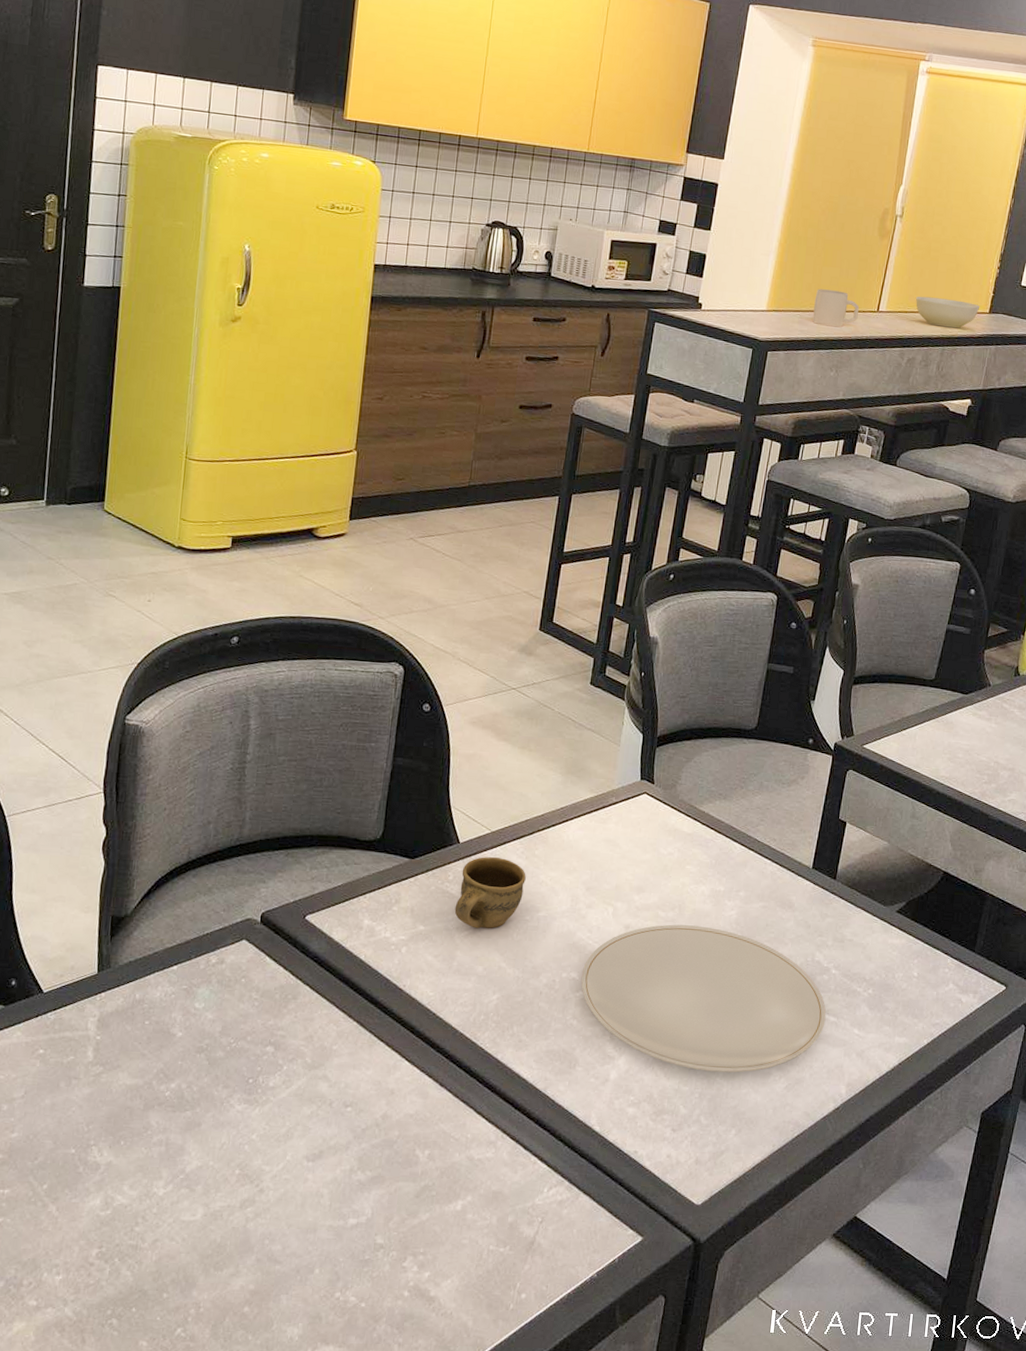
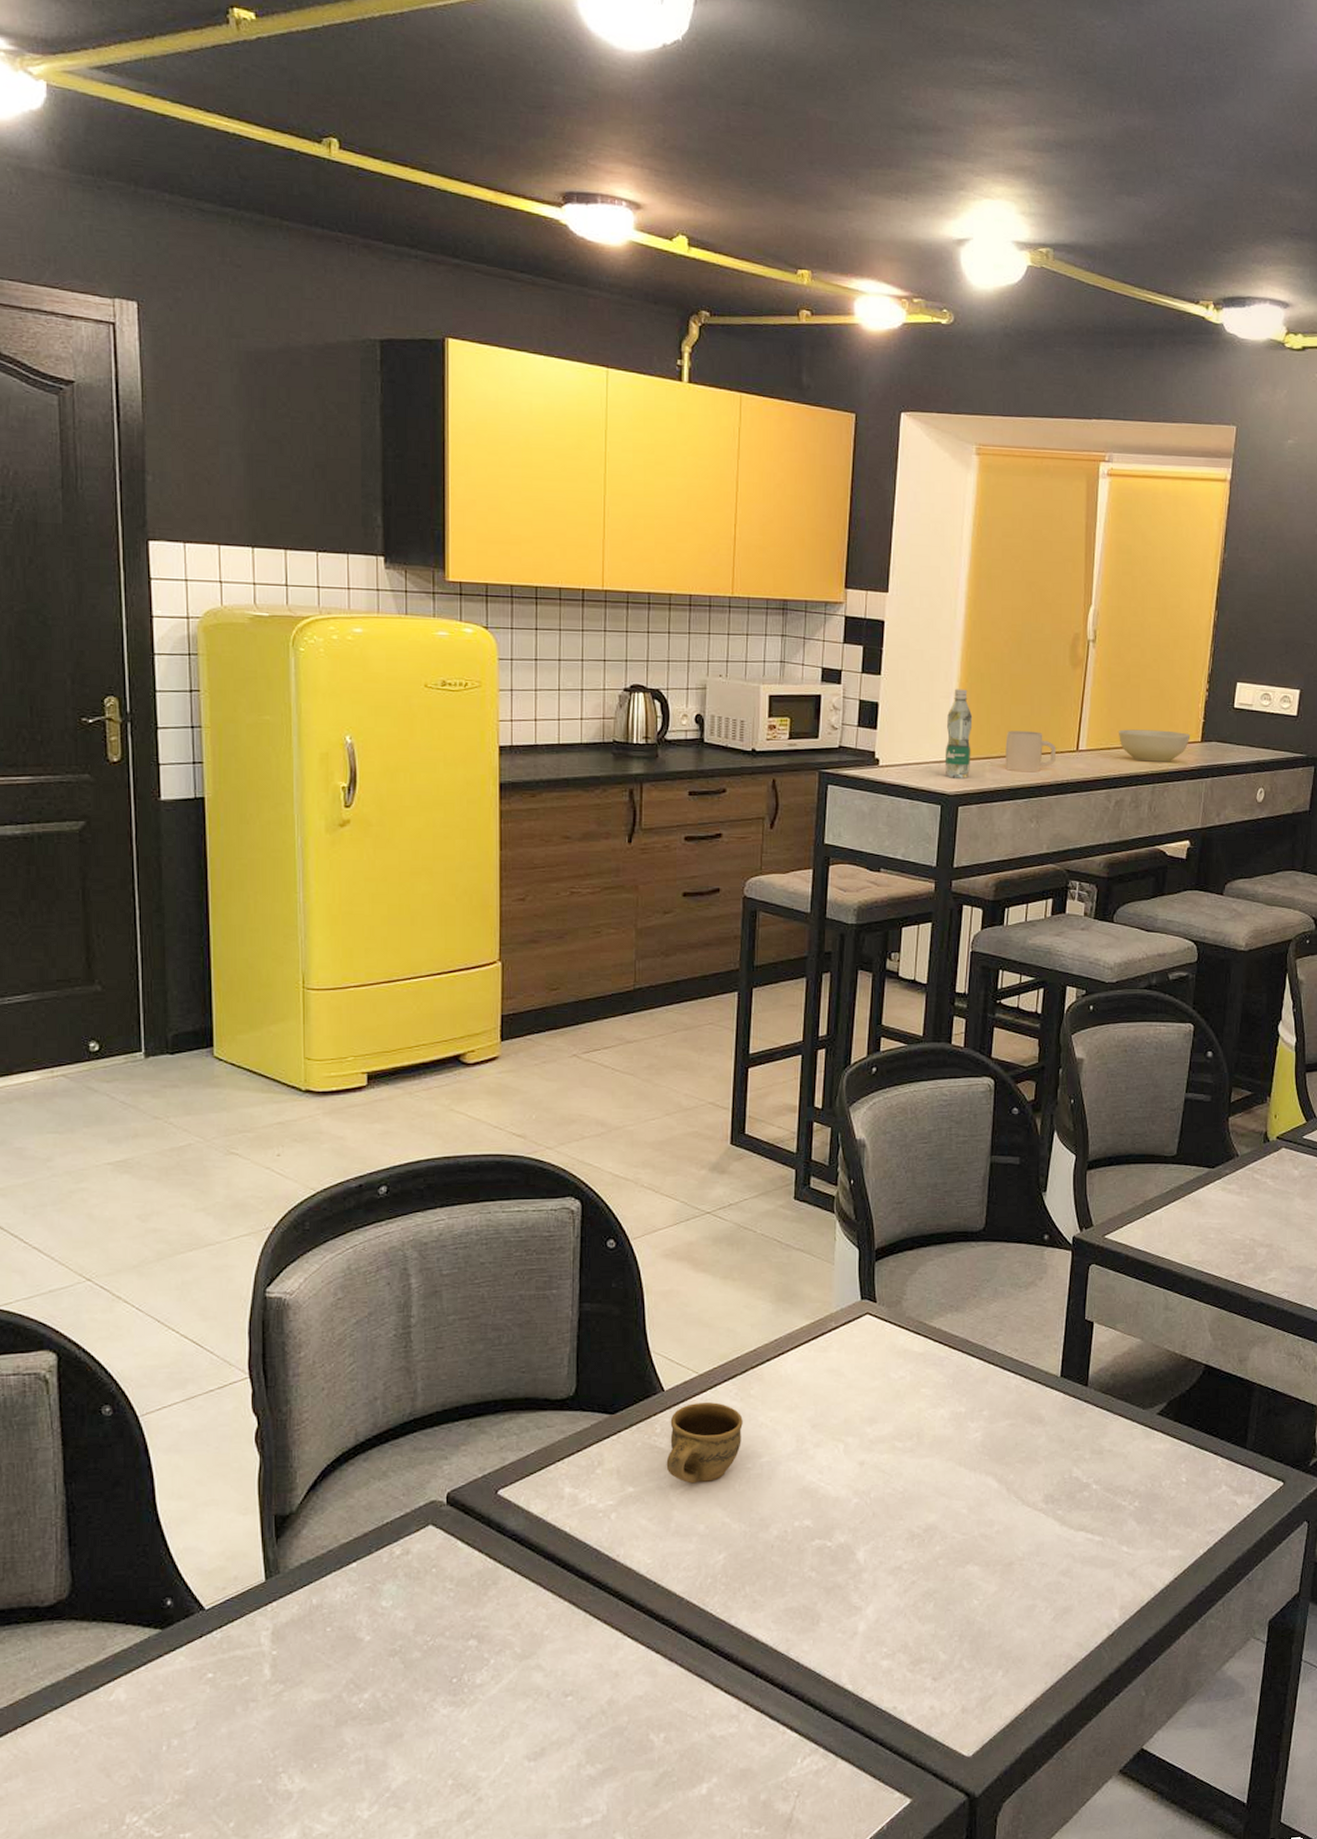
plate: present [580,924,827,1073] -> none [815,1453,1091,1611]
bottle: none [759,248,788,327] -> present [944,689,973,779]

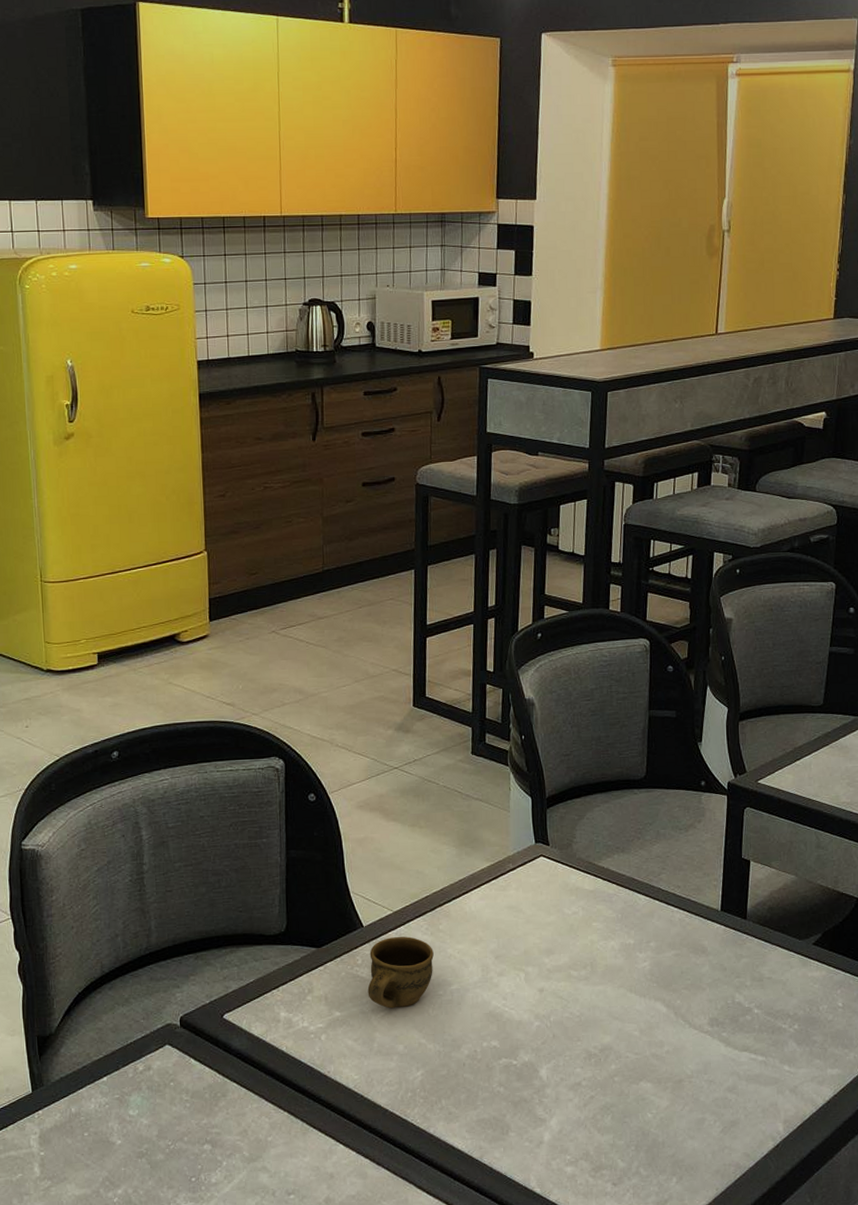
bottle: present [944,689,973,779] -> none [593,283,618,366]
mug: present [1005,731,1057,773] -> none [649,318,697,357]
bowl: present [1118,729,1191,762] -> none [754,310,824,340]

